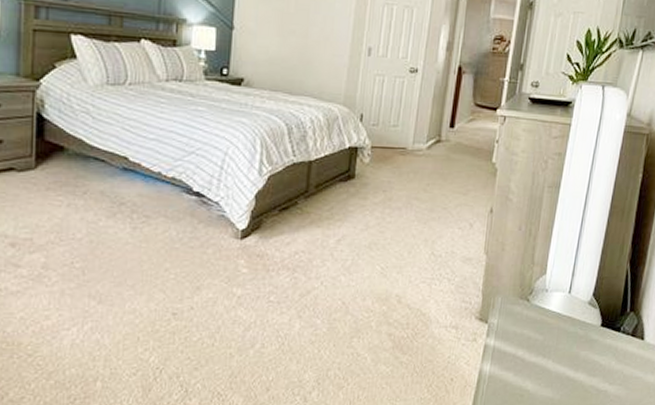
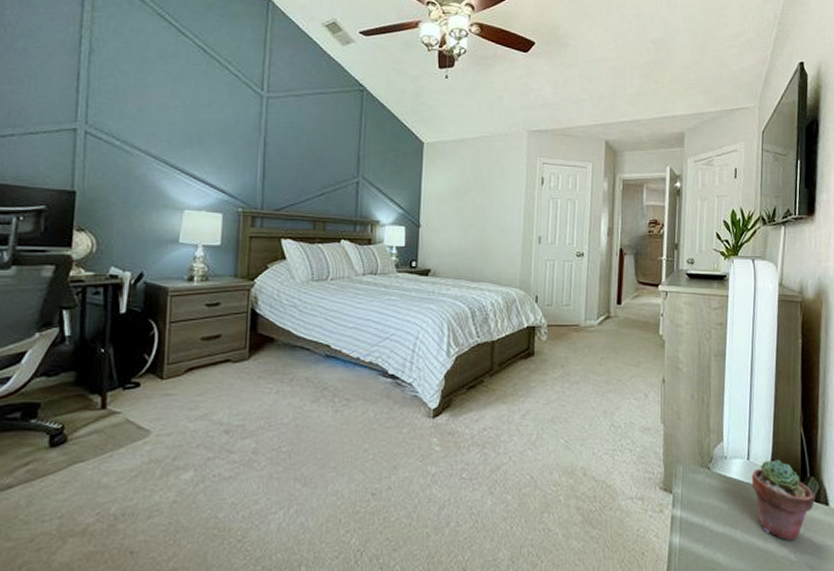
potted succulent: none [570,294,633,372] -> present [751,459,816,541]

